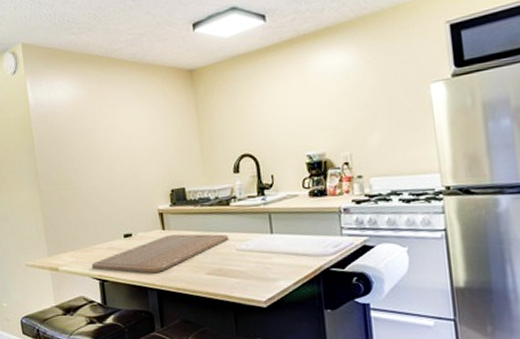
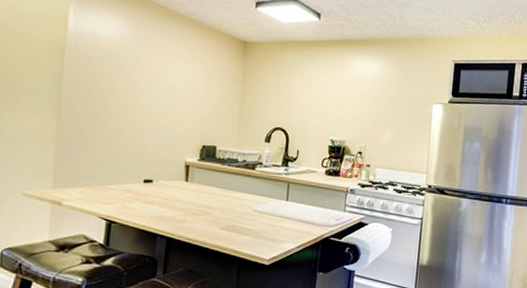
chopping board: present [92,234,229,273] -> none [102,187,248,221]

